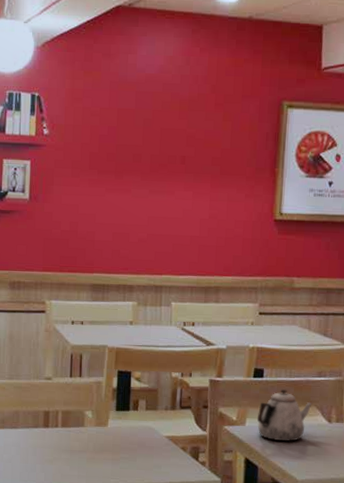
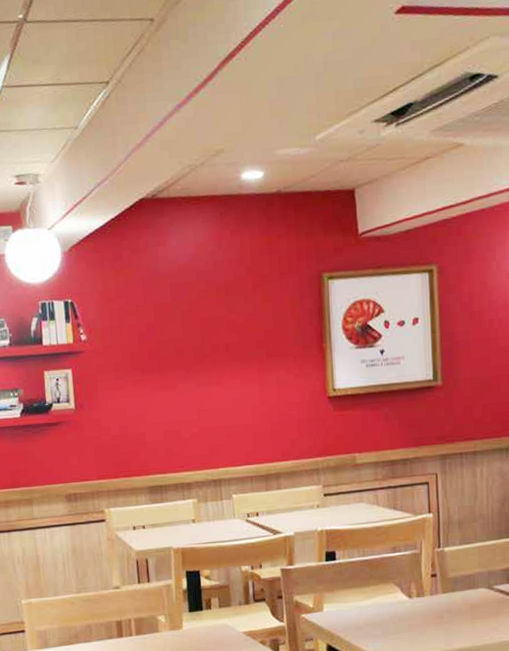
teapot: present [257,389,312,441] -> none [334,570,390,623]

